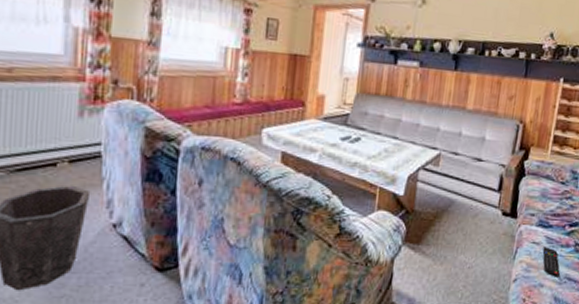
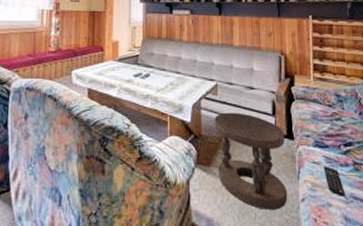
stool: none [427,186,508,290] -> present [214,112,288,210]

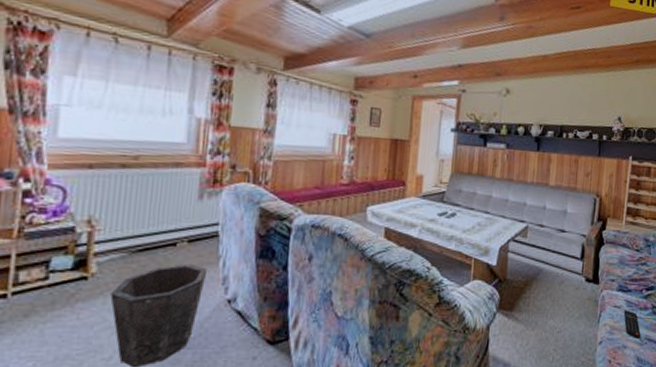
stool: present [214,112,288,210] -> none [519,256,590,353]

